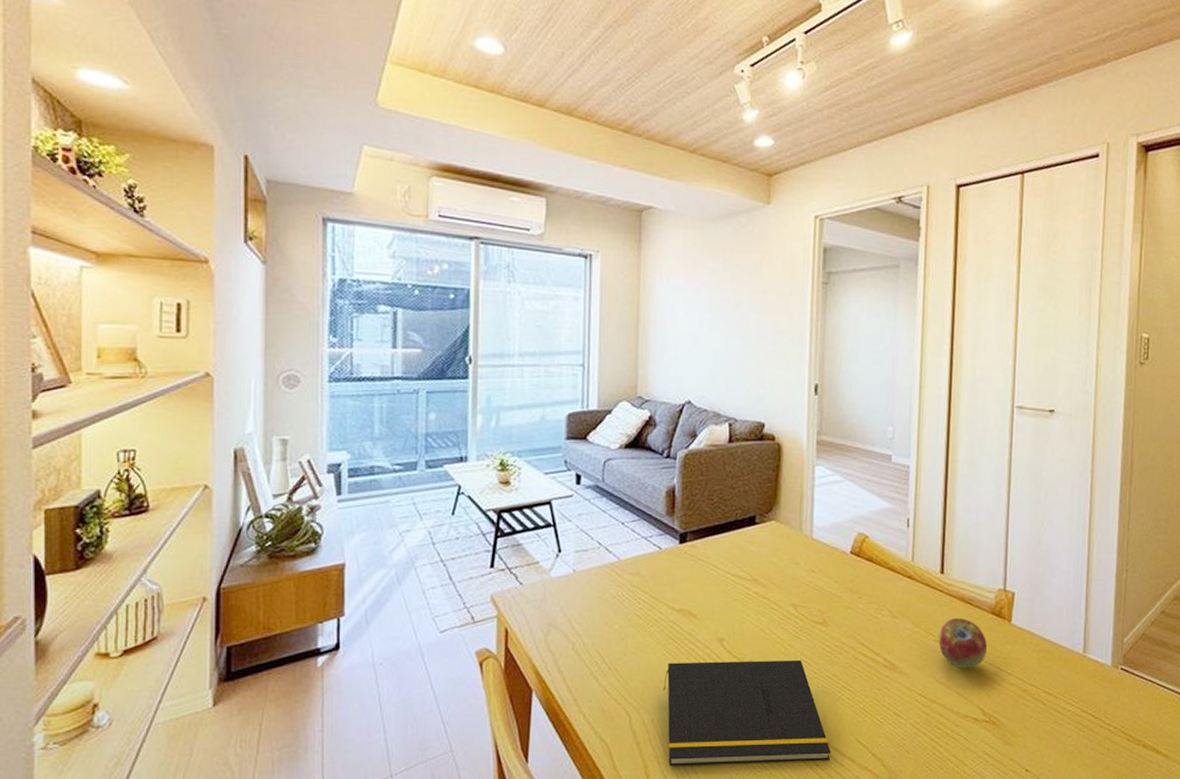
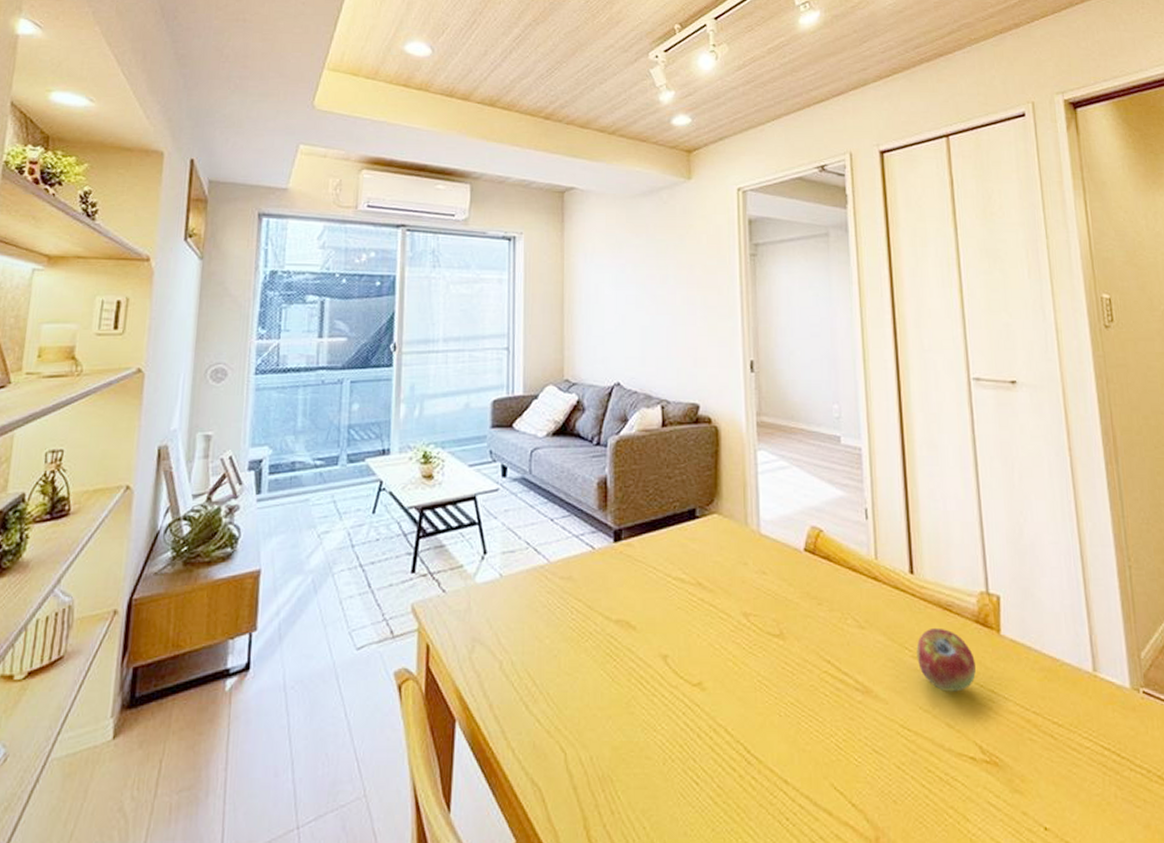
notepad: present [663,659,832,767] -> none [602,681,803,819]

